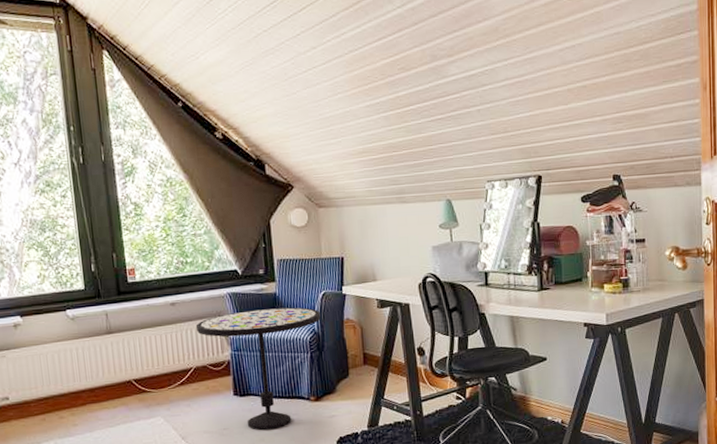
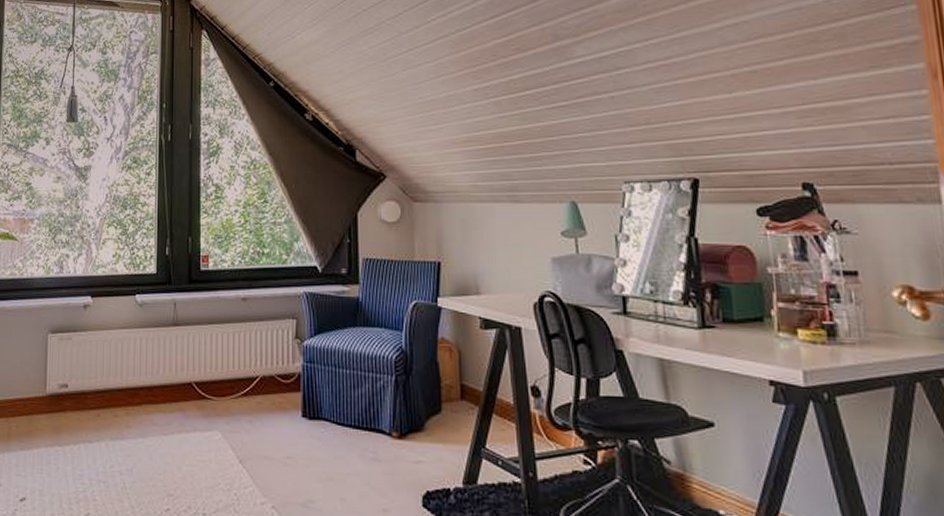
side table: present [195,307,321,430] -> none [266,315,410,467]

